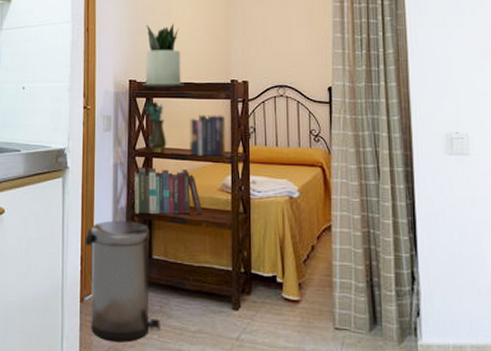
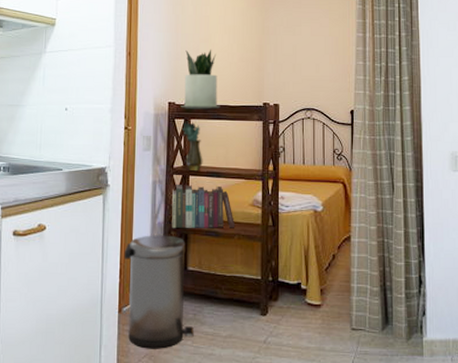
books: present [189,114,226,157] -> none [223,135,258,175]

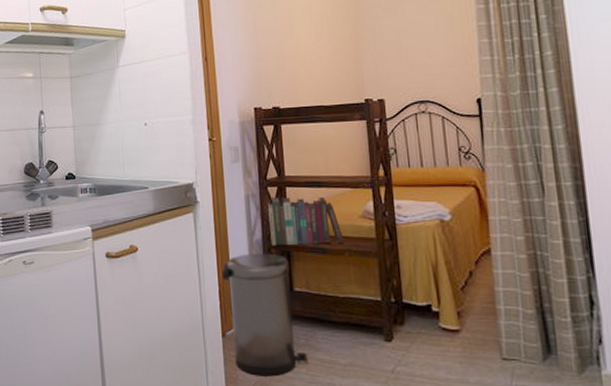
planter: present [181,49,221,110] -> none [267,44,314,114]
vase: present [182,120,203,172] -> none [272,126,300,183]

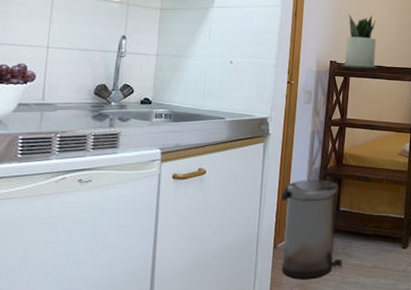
planter: none [267,44,314,114] -> present [341,15,378,70]
books: present [268,196,345,246] -> none [327,134,385,174]

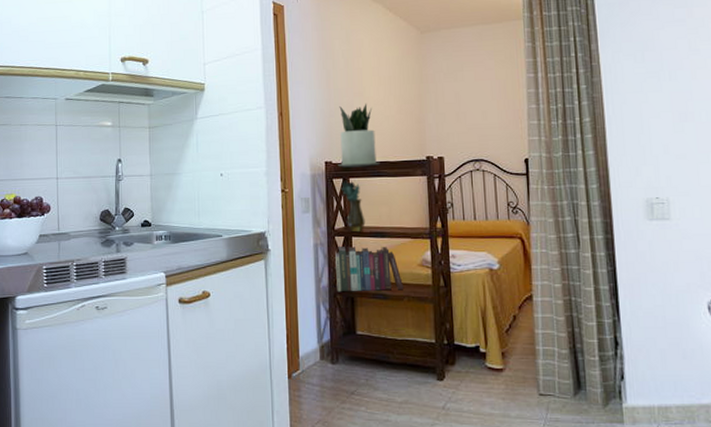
pedal bin: present [281,179,342,280] -> none [289,299,367,415]
books: none [327,134,385,174] -> present [335,245,404,292]
vase: none [342,77,359,124] -> present [341,179,366,233]

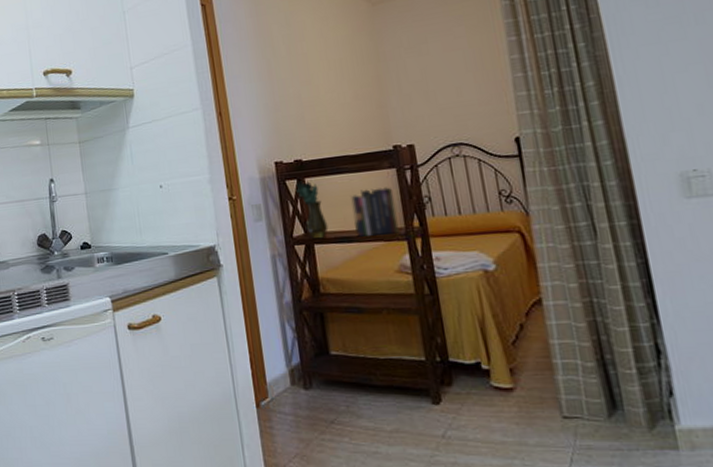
books: present [335,245,404,292] -> none [296,252,382,308]
planter: present [338,103,380,168] -> none [285,91,339,168]
books: none [386,192,425,234] -> present [349,187,400,237]

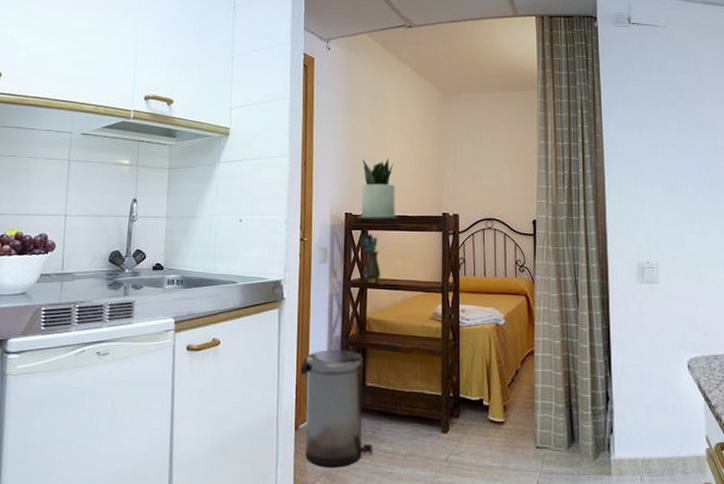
pedal bin: none [251,316,351,448] -> present [300,349,373,468]
planter: none [285,91,339,168] -> present [358,158,399,220]
books: present [349,187,400,237] -> none [402,246,437,287]

